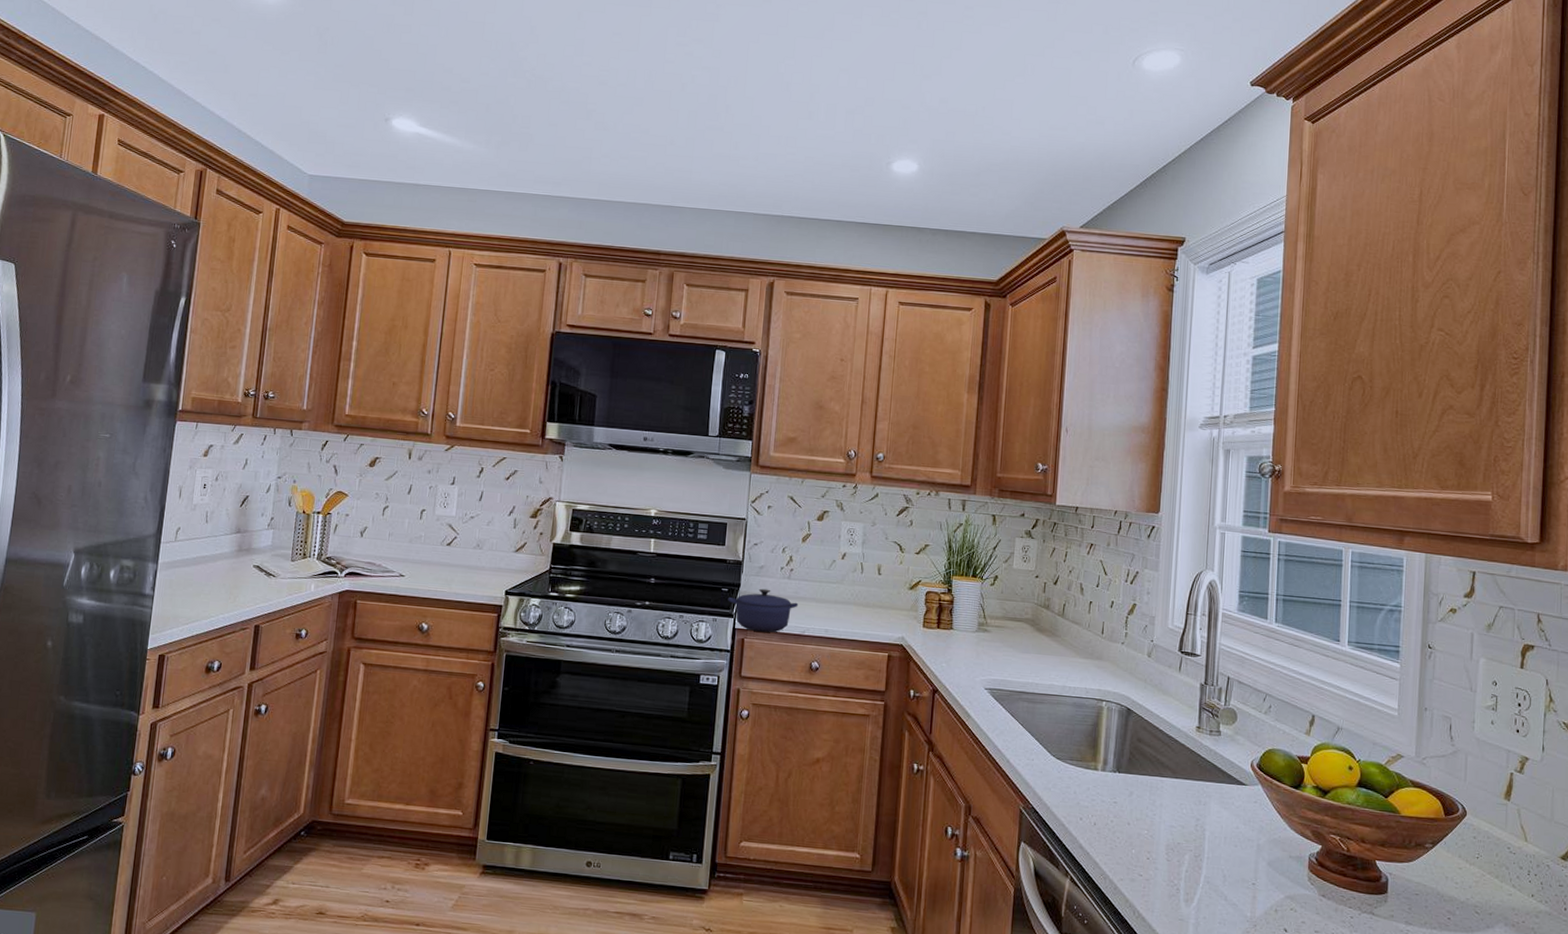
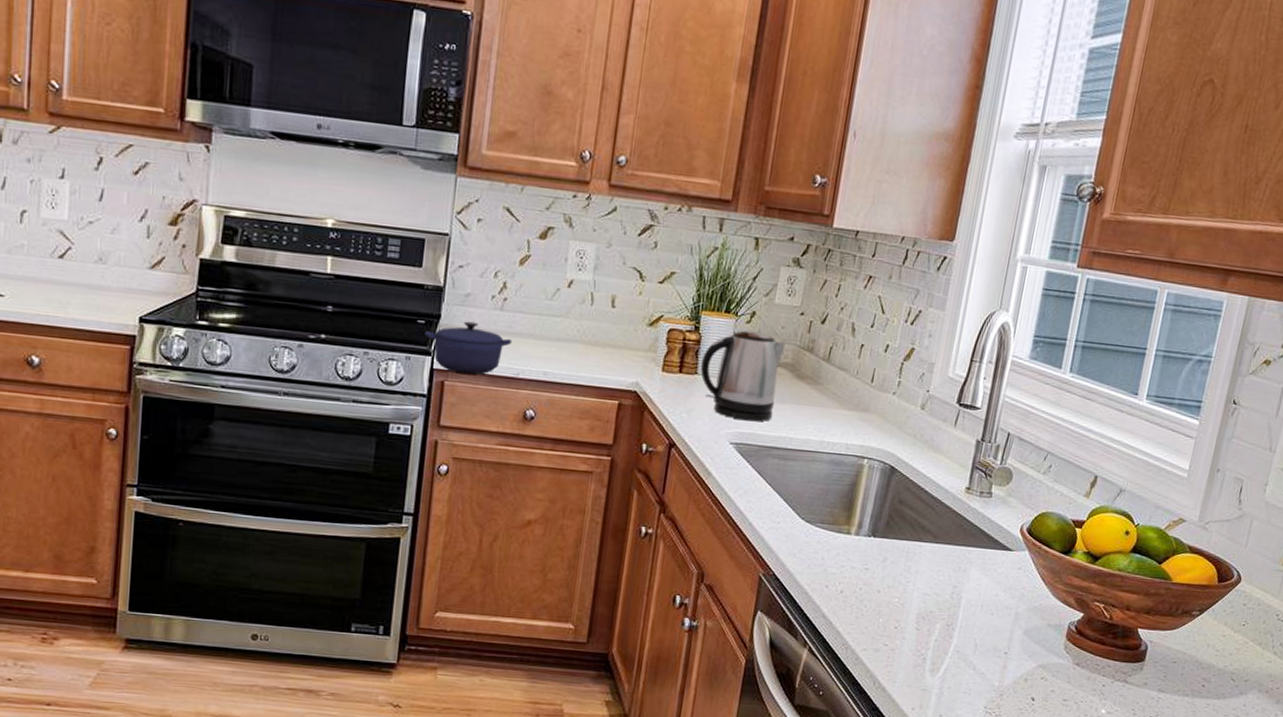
kettle: none [954,591,1025,670] -> present [700,330,786,422]

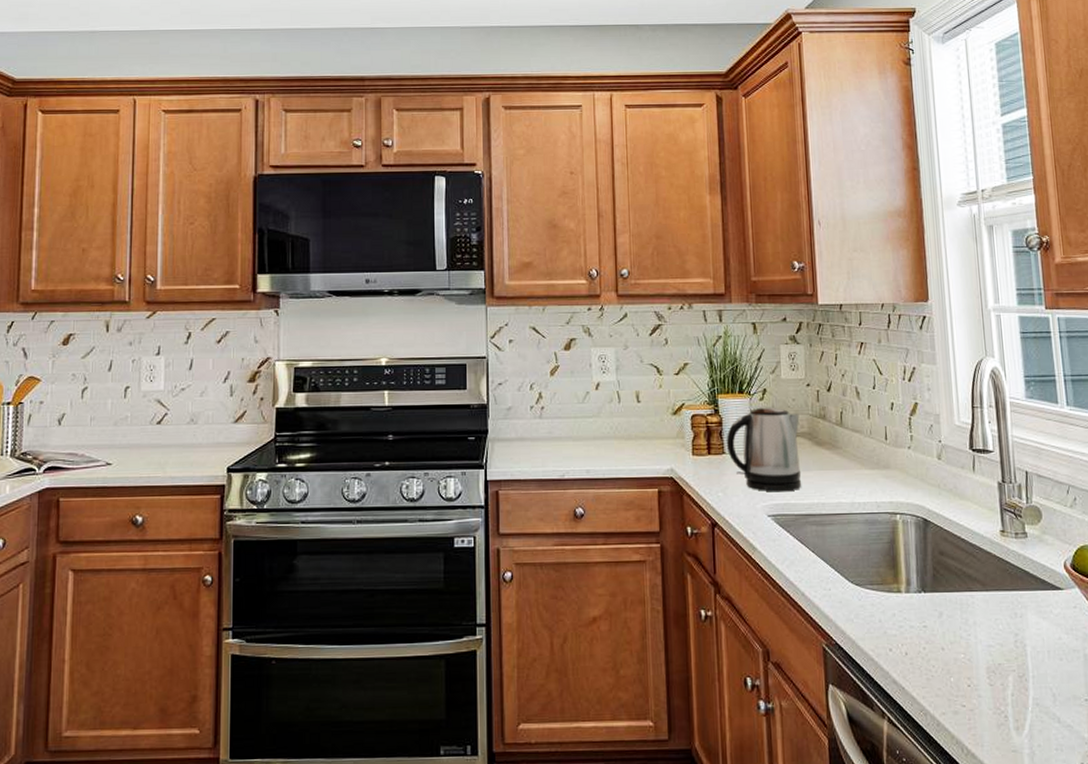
cooking pot: present [424,321,513,375] -> none [476,432,554,481]

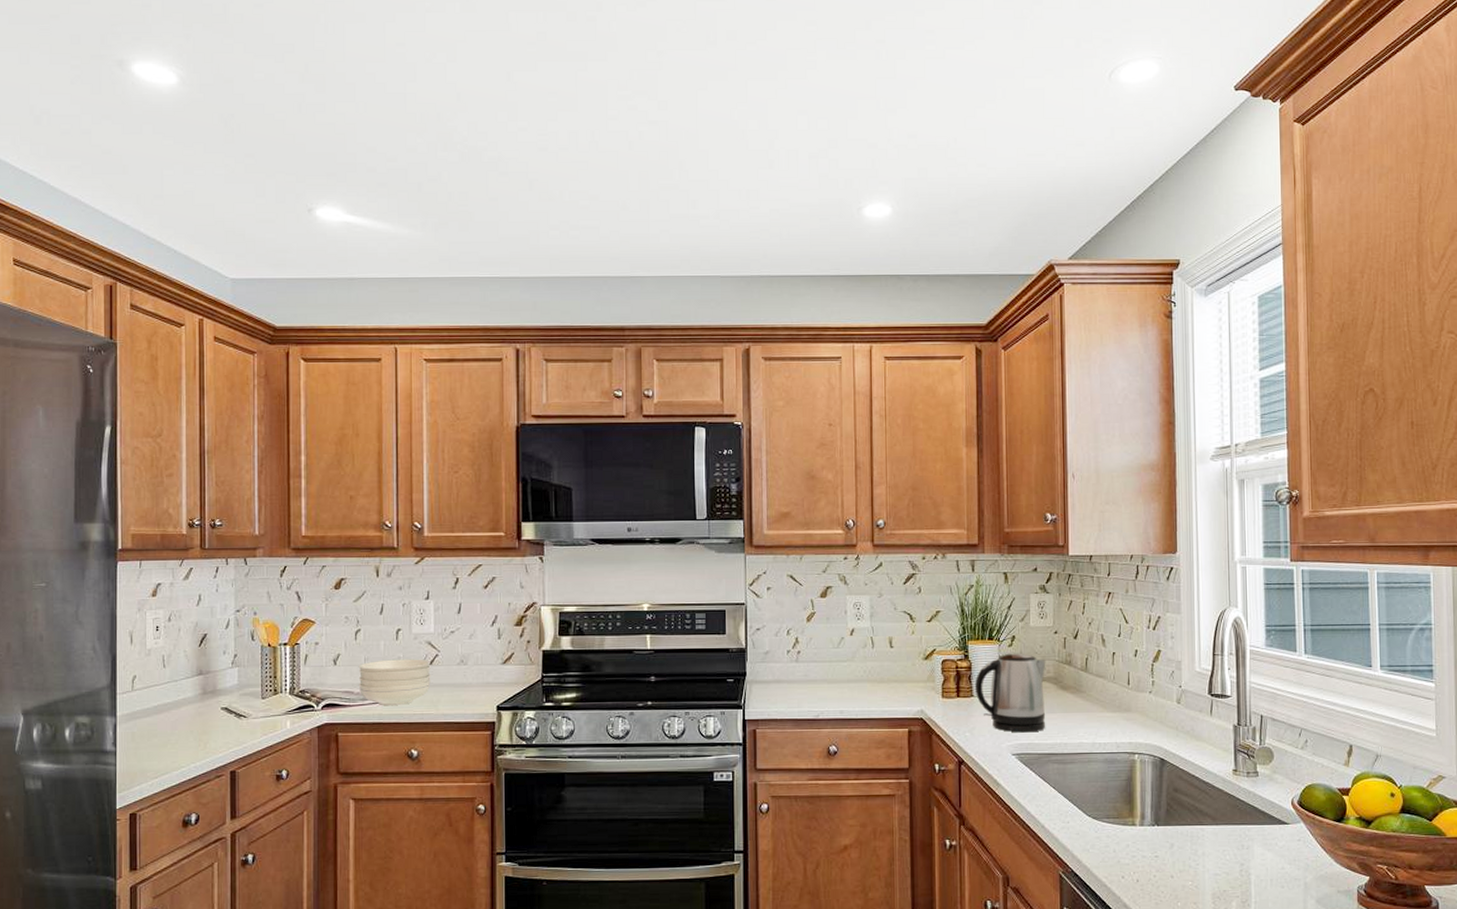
bowl: none [83,418,159,468] -> present [358,659,431,705]

